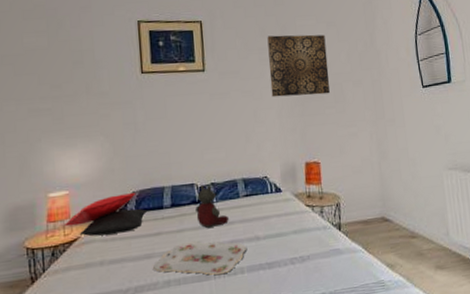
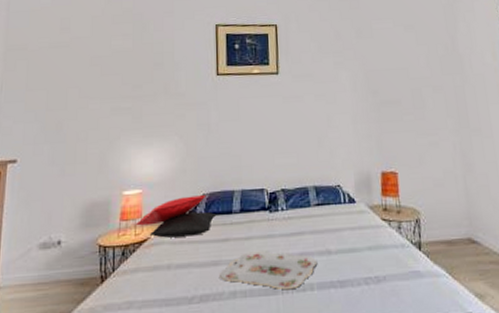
stuffed bear: present [196,185,229,228] -> none [265,191,299,237]
wall art: present [267,34,330,98] -> none [342,38,408,102]

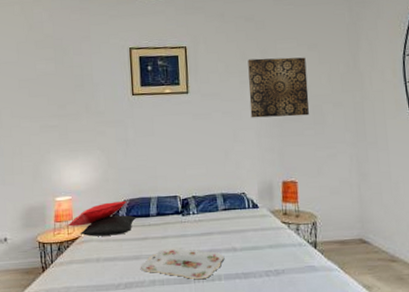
wall art: none [342,38,408,102] -> present [248,57,309,118]

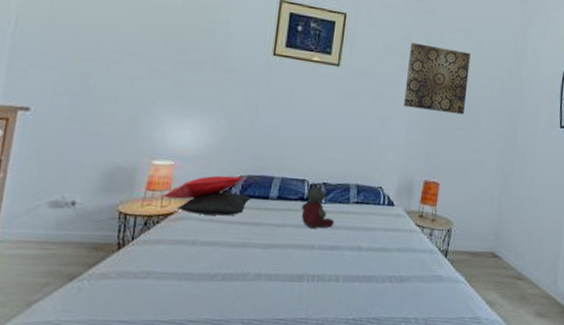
serving tray: present [141,247,224,279] -> none [246,237,346,278]
stuffed bear: none [178,198,208,236] -> present [301,183,334,228]

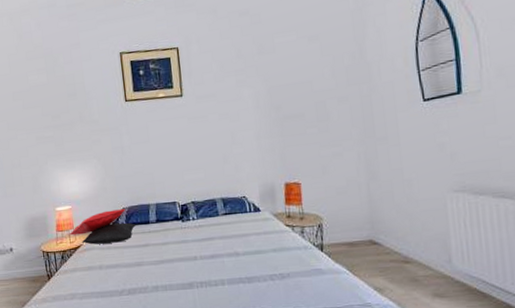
stuffed bear: present [301,183,334,228] -> none [178,203,209,242]
wall art: present [403,42,471,115] -> none [243,50,312,119]

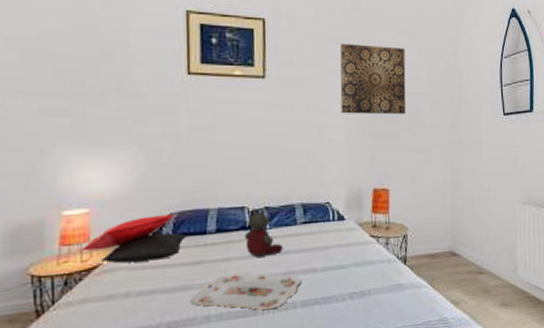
serving tray: none [143,253,226,284] -> present [191,271,301,310]
stuffed bear: none [178,203,209,242] -> present [245,209,283,257]
wall art: none [243,50,312,119] -> present [340,43,406,115]

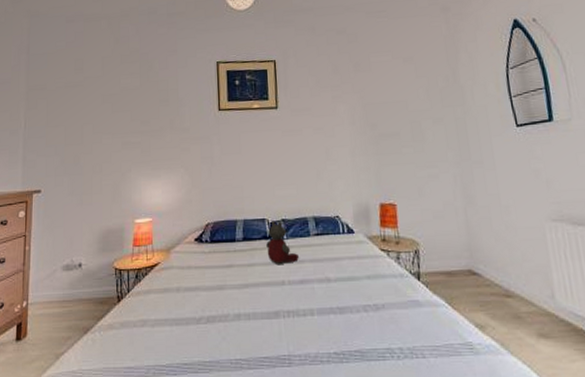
cushion: present [82,214,188,263] -> none [148,224,221,263]
serving tray: present [191,271,301,310] -> none [225,276,316,313]
wall art: present [340,43,406,115] -> none [340,70,407,135]

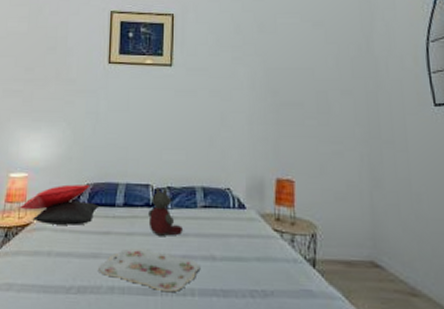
cushion: none [148,224,221,263] -> present [20,184,100,226]
serving tray: none [225,276,316,313] -> present [99,247,199,292]

